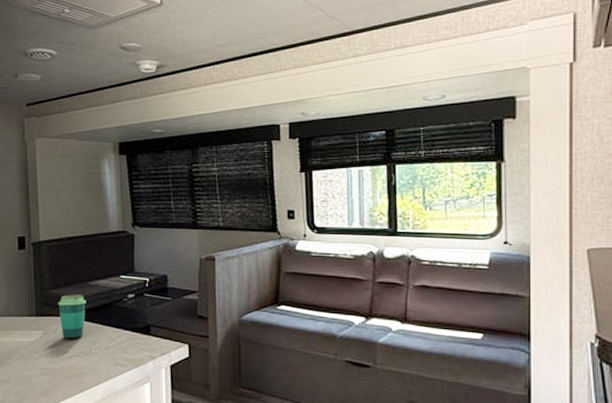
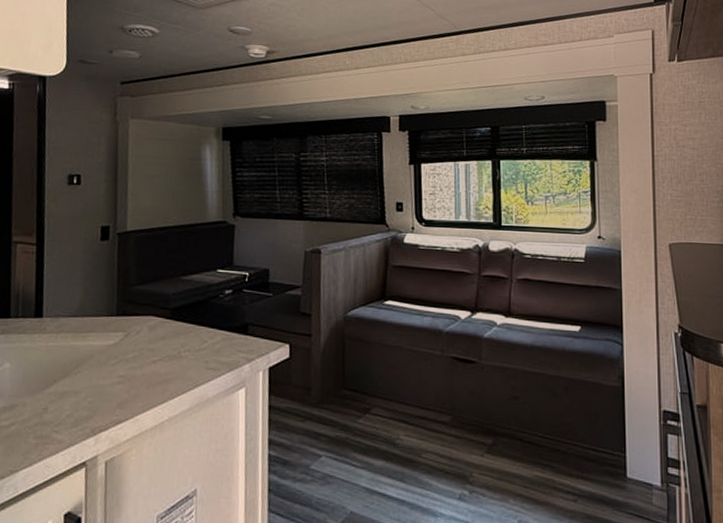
cup: present [58,294,86,340] -> none [144,290,177,342]

